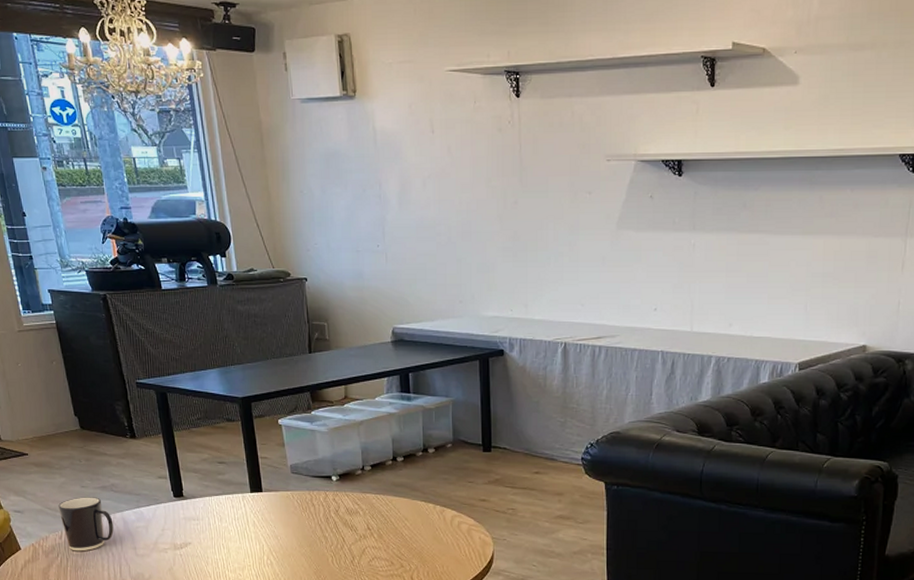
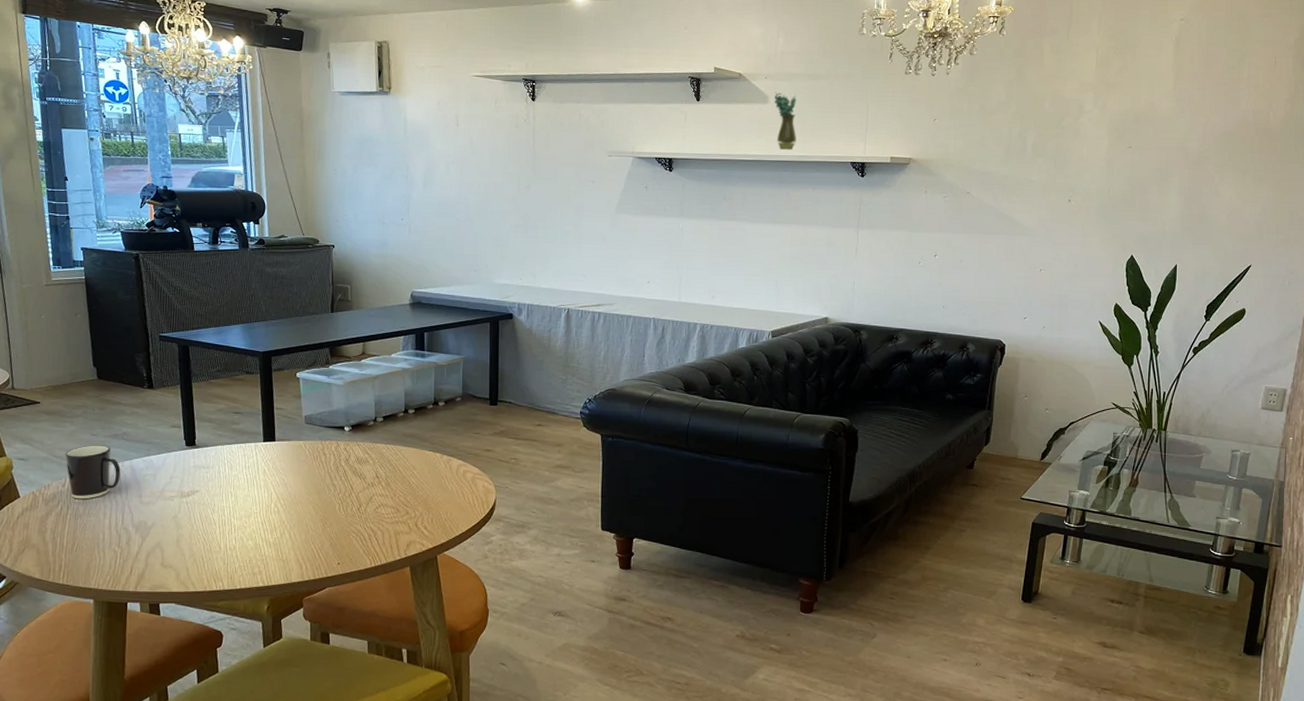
vase: none [805,69,833,144] -> present [774,91,796,151]

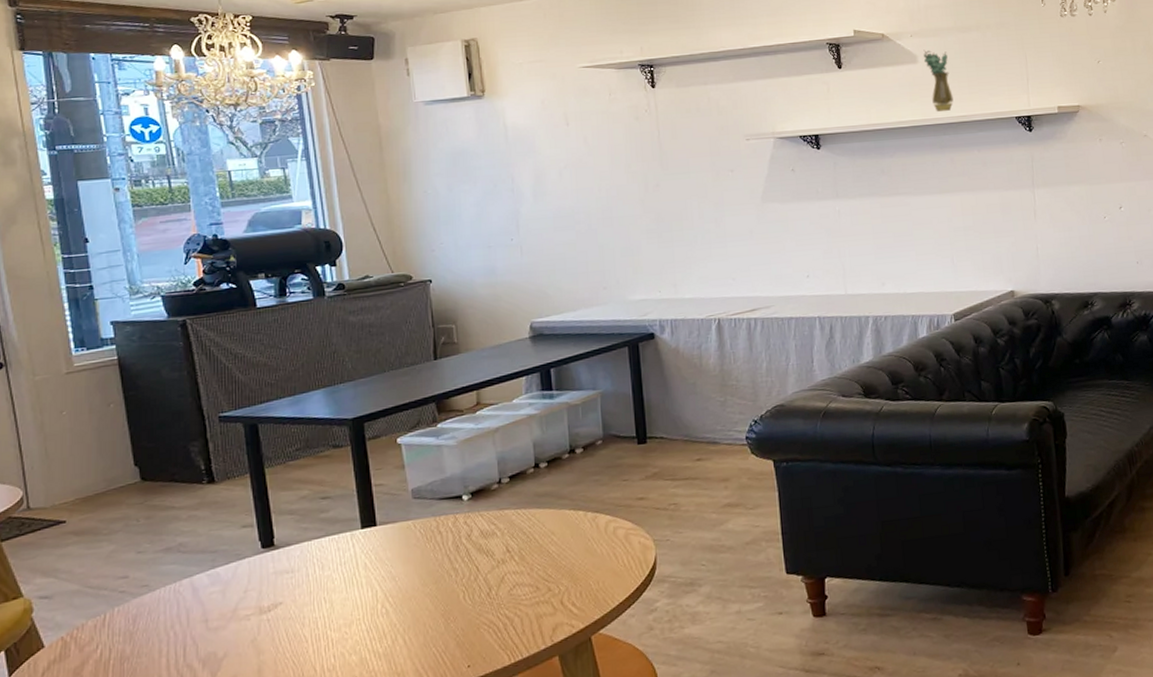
mug: present [65,445,121,500] -> none [103,563,178,638]

